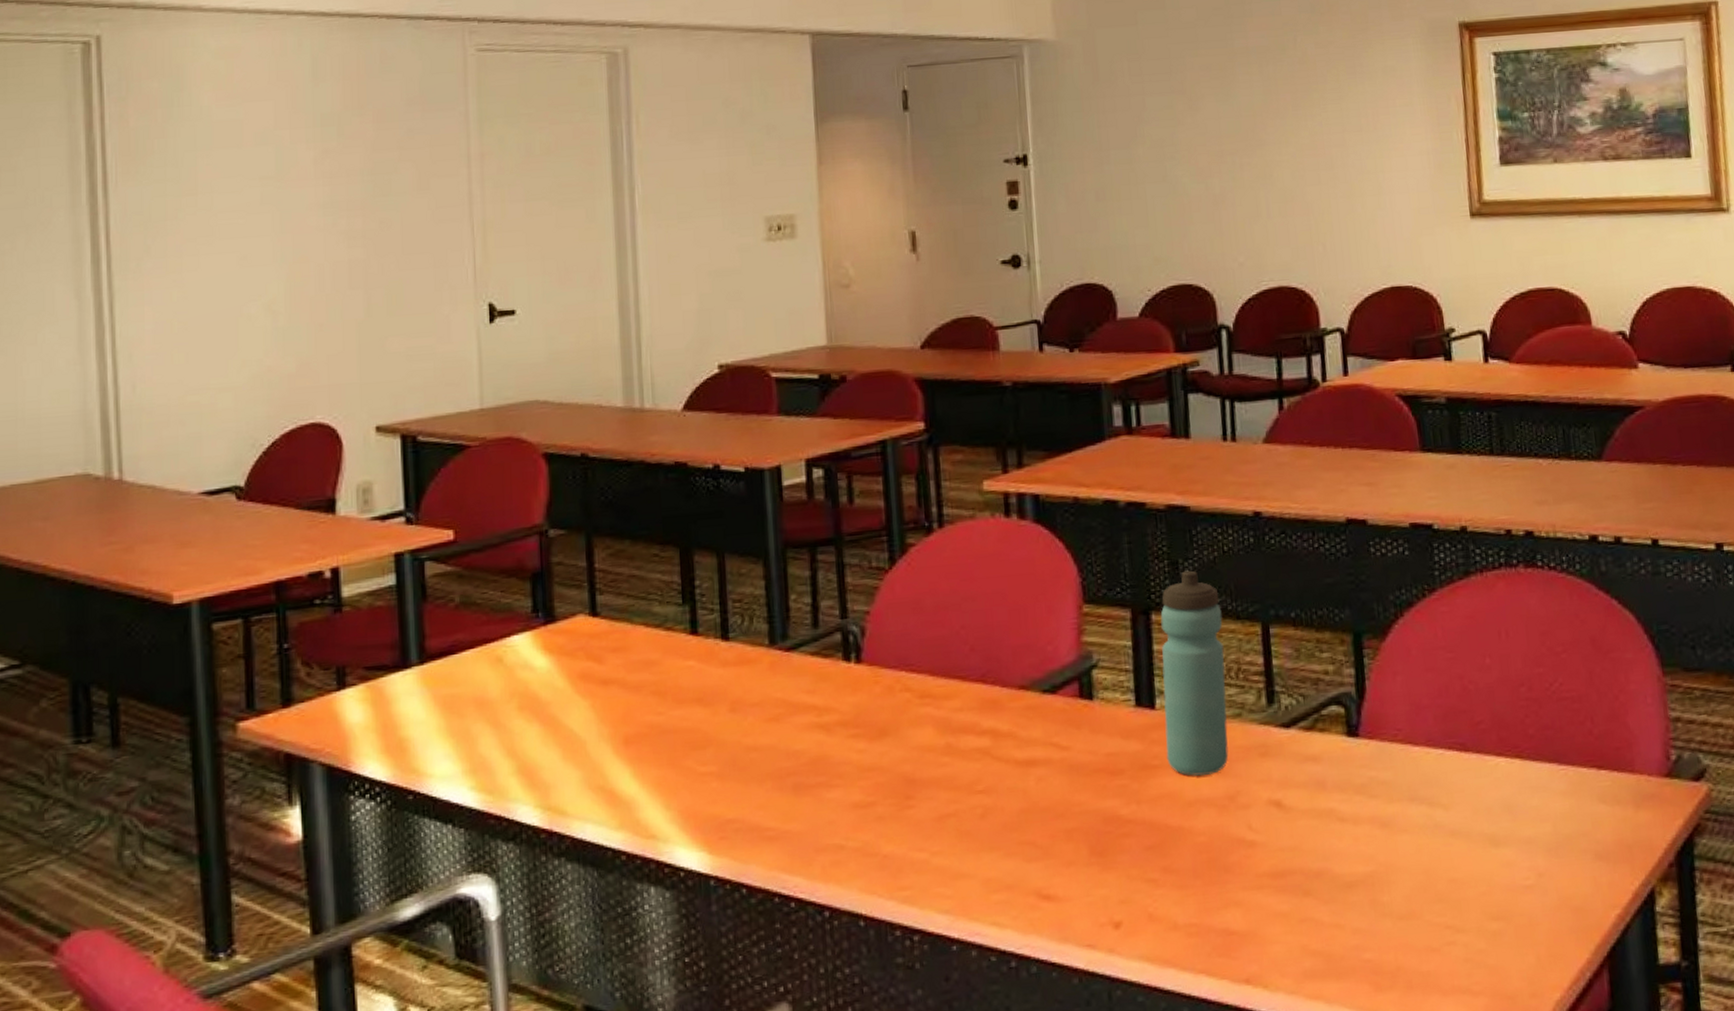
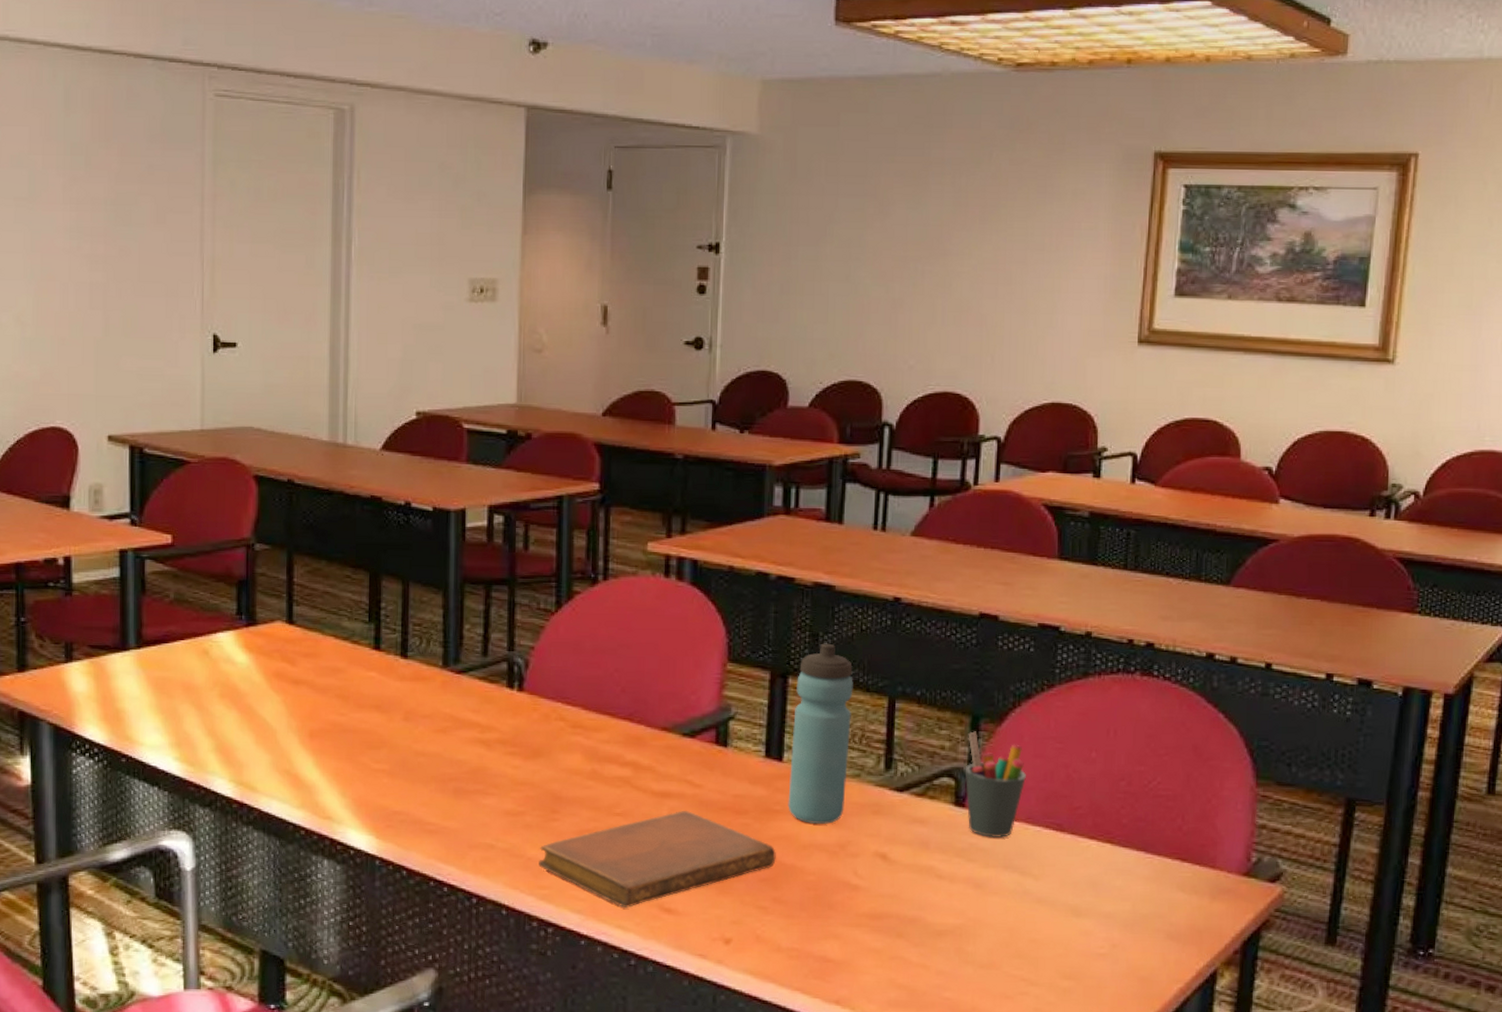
notebook: none [896,778,1161,900] -> present [539,811,776,908]
pen holder: none [1351,650,1420,768] -> present [965,731,1026,838]

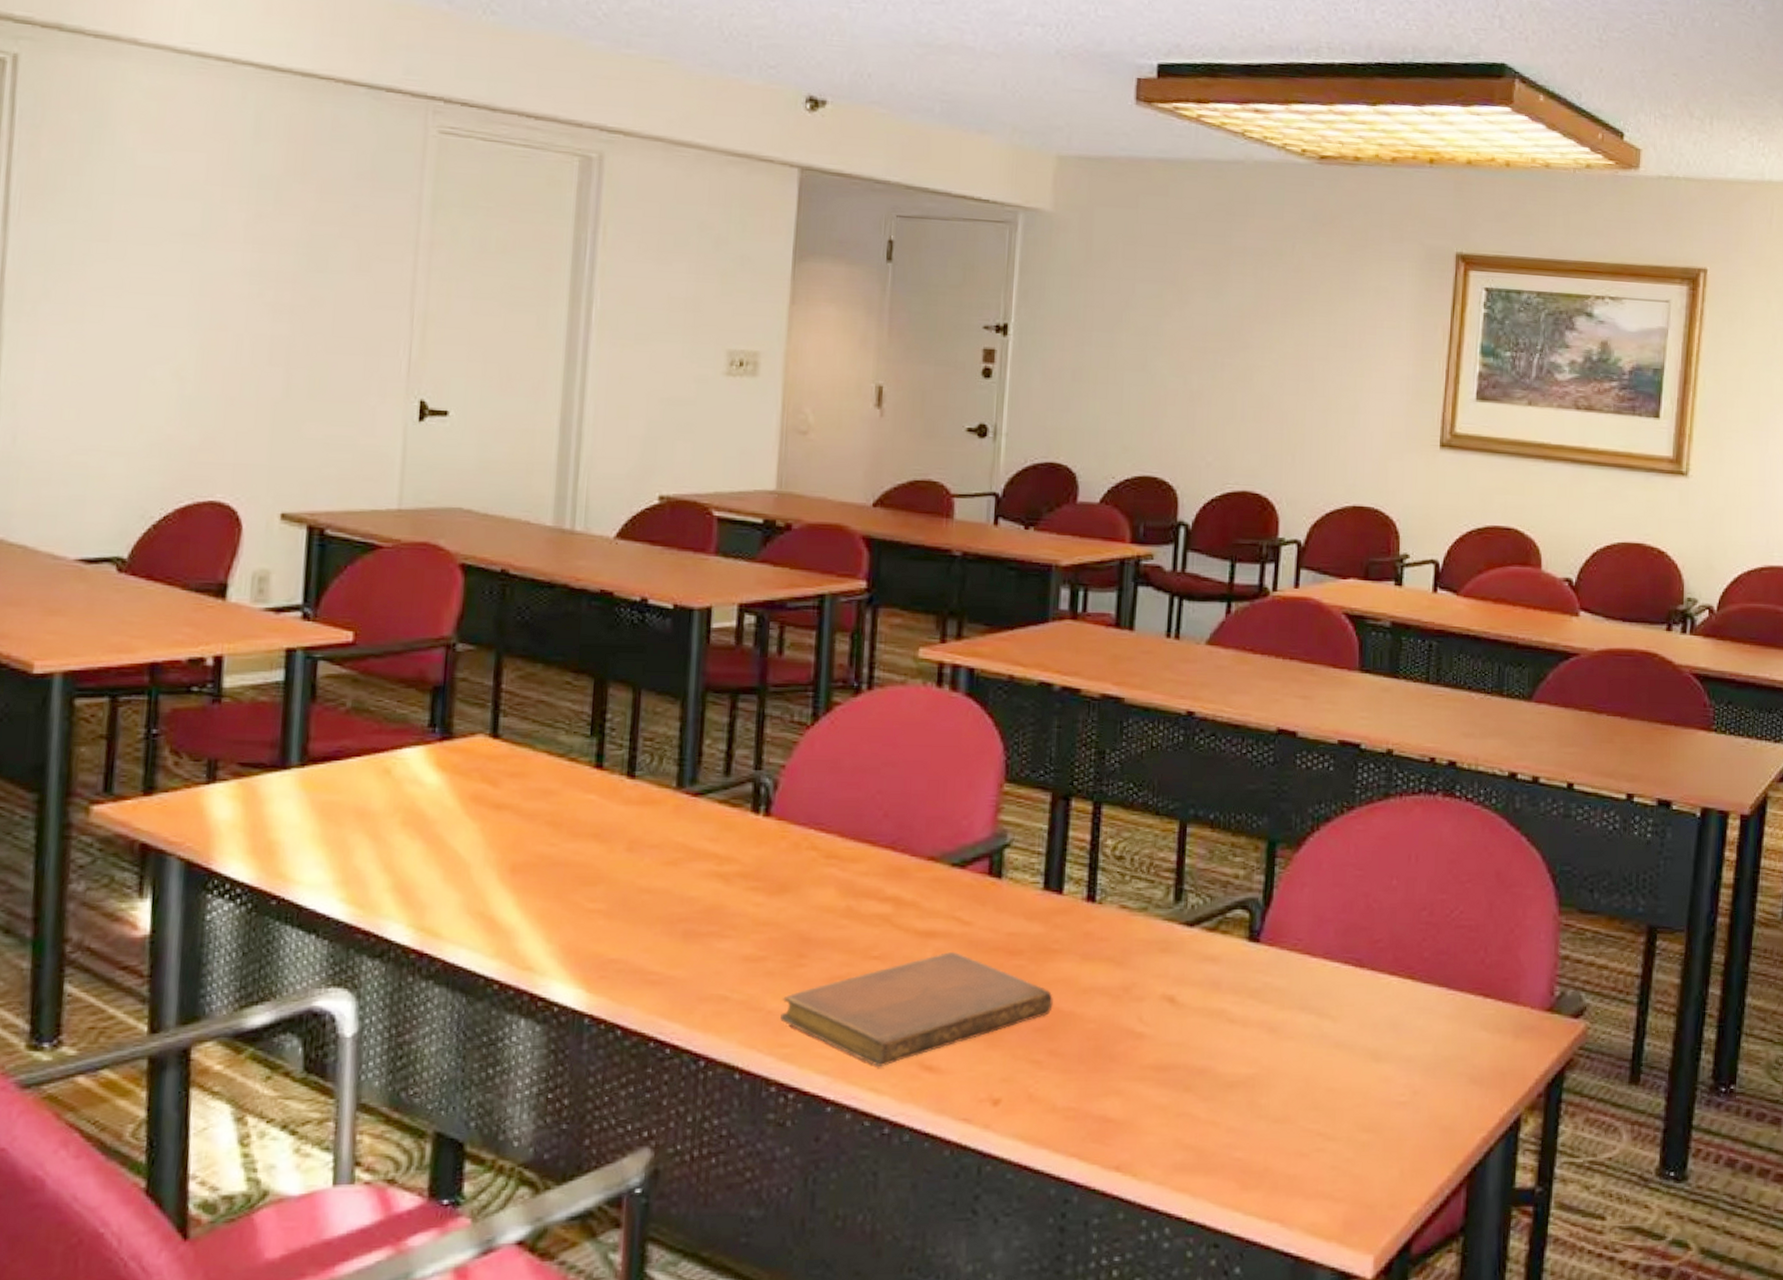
water bottle: present [788,643,853,824] -> none [1067,761,1142,964]
pen holder: present [965,731,1026,838] -> none [1260,858,1324,976]

